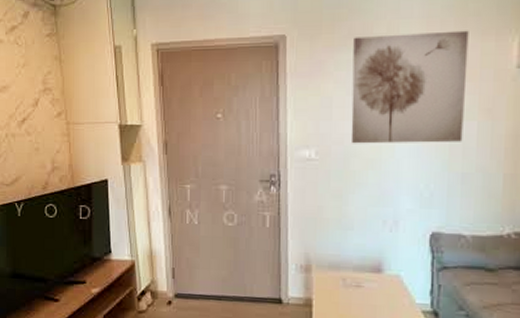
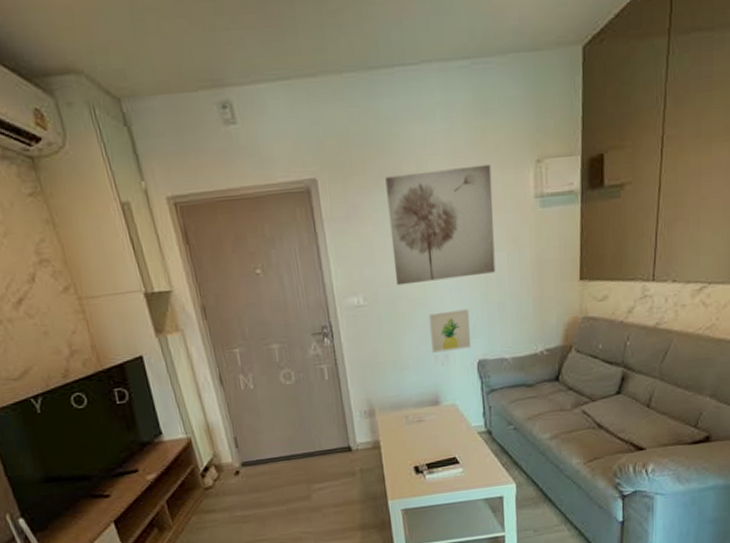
wall art: none [380,175,427,218] -> present [428,309,472,353]

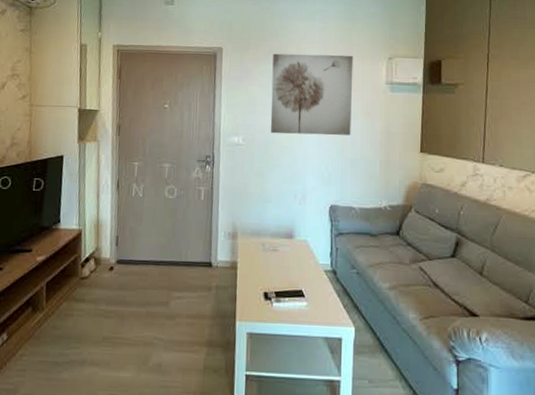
wall art: present [428,309,472,353] -> none [292,159,327,194]

